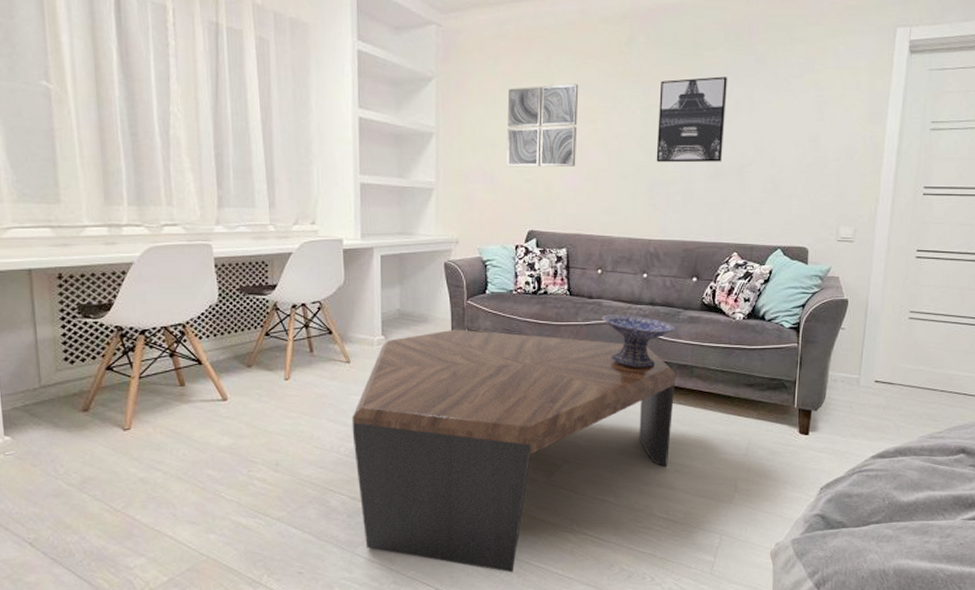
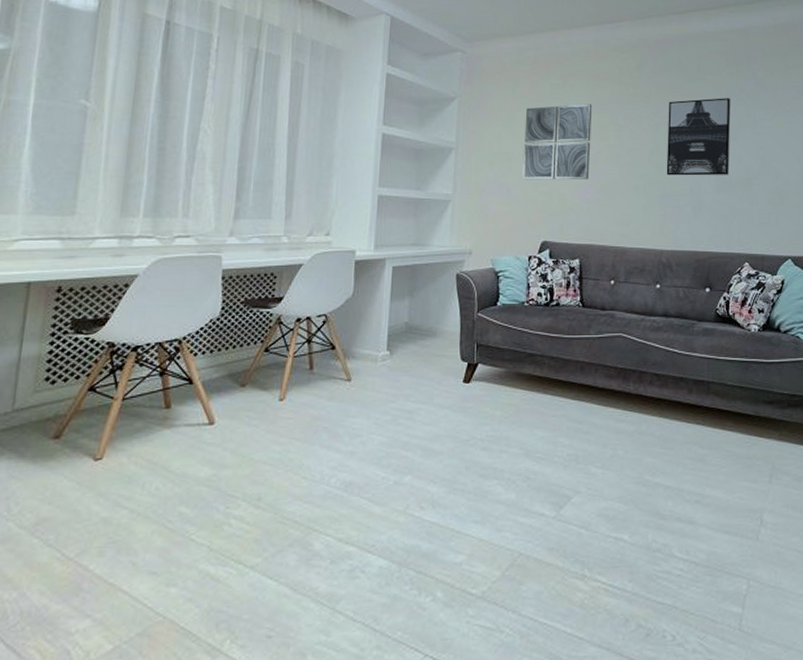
coffee table: present [351,329,676,573] -> none [345,343,692,633]
decorative bowl: present [602,314,675,368] -> none [615,326,690,385]

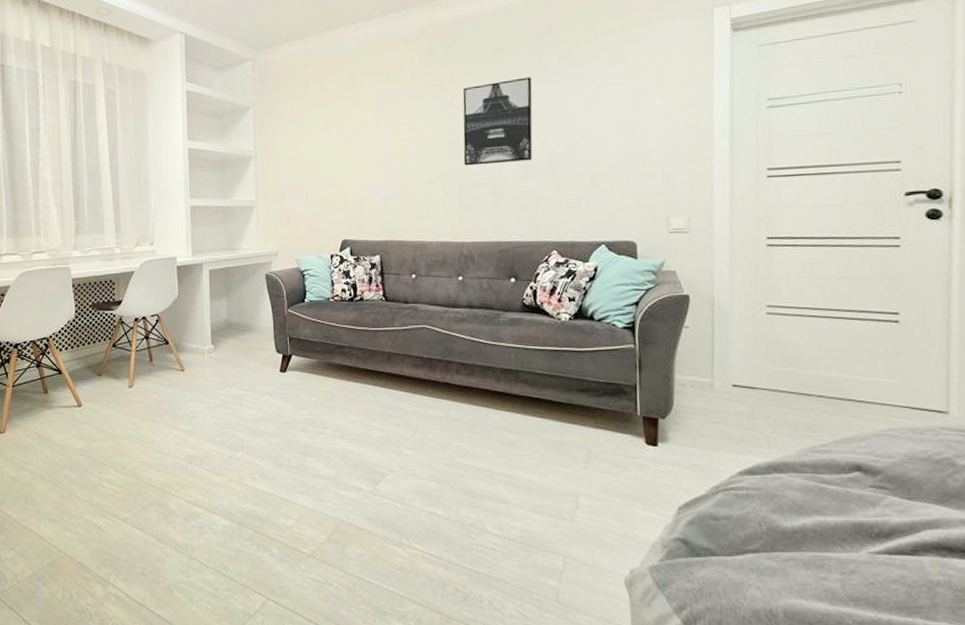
wall art: present [522,104,592,180] -> none [317,99,385,182]

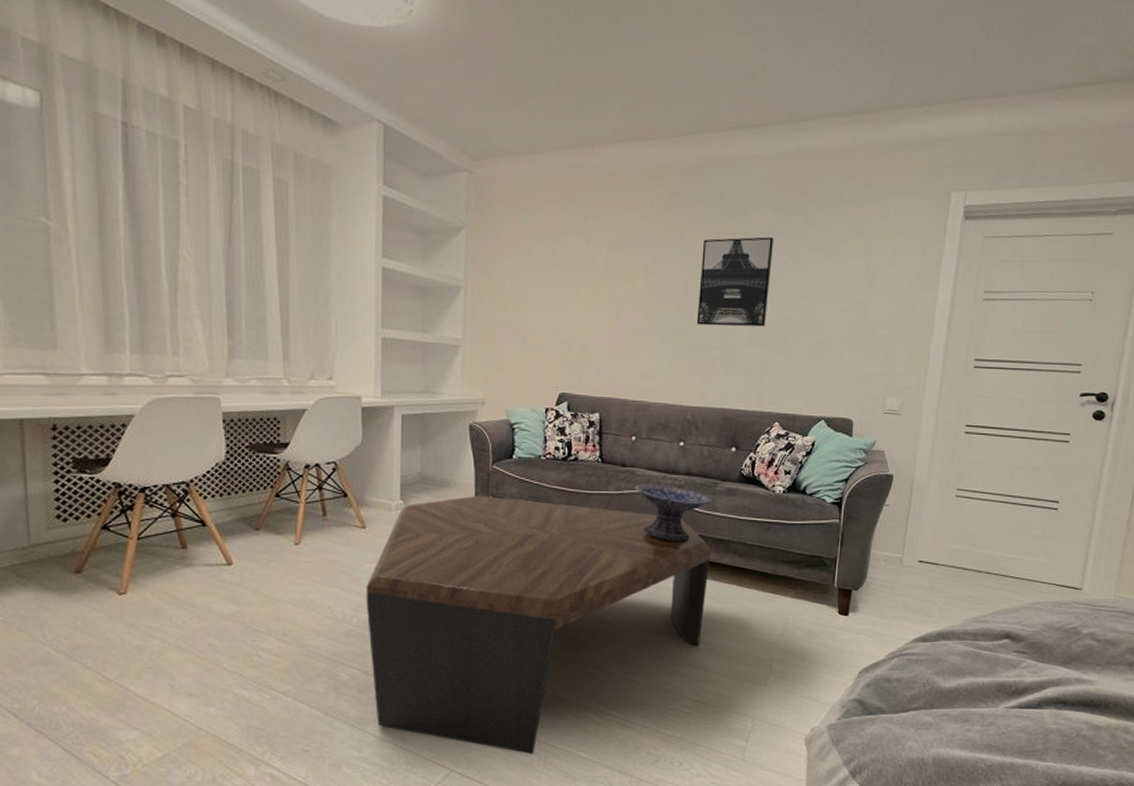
coffee table: none [186,337,501,587] -> present [366,495,711,755]
decorative bowl: none [419,318,496,373] -> present [635,484,712,541]

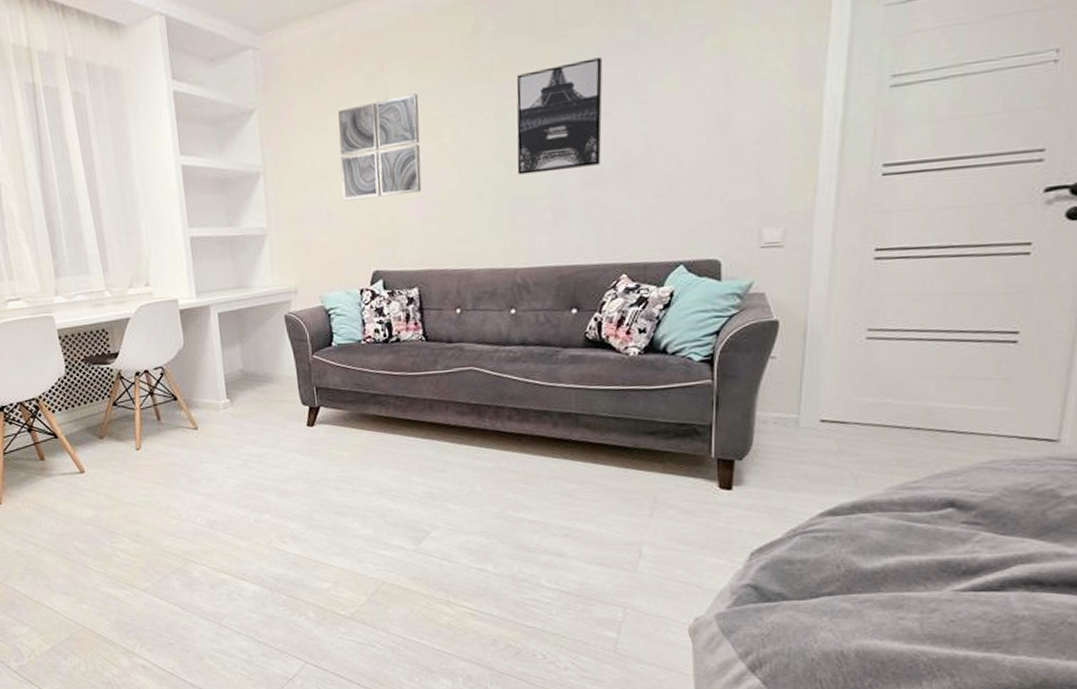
coffee table: present [366,495,711,755] -> none [205,386,558,647]
wall art: none [539,239,617,327] -> present [338,93,422,201]
decorative bowl: present [635,484,712,541] -> none [465,358,554,420]

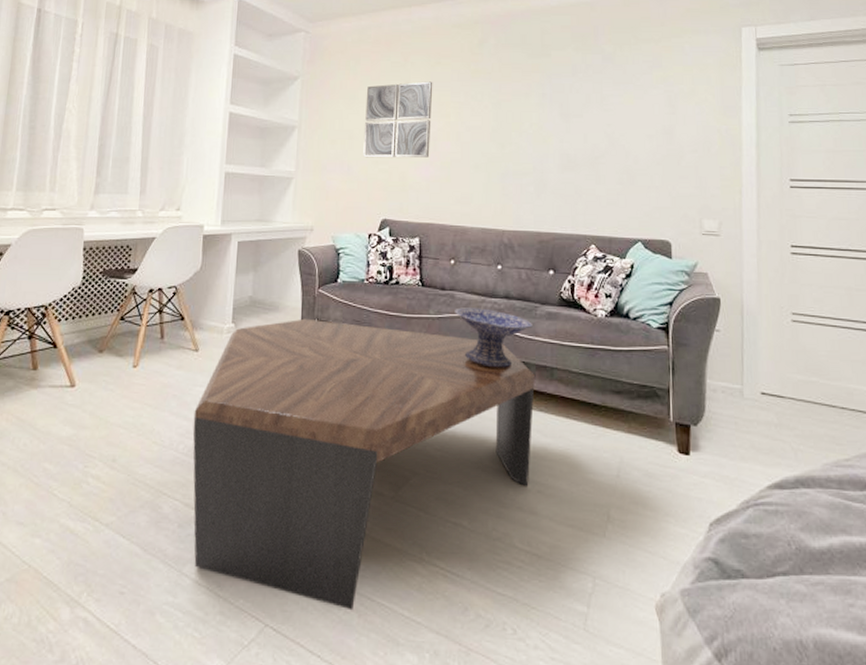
coffee table: none [205,386,558,647] -> present [192,318,535,611]
decorative bowl: none [465,358,554,420] -> present [455,307,532,368]
wall art: present [516,57,603,175] -> none [508,74,577,155]

